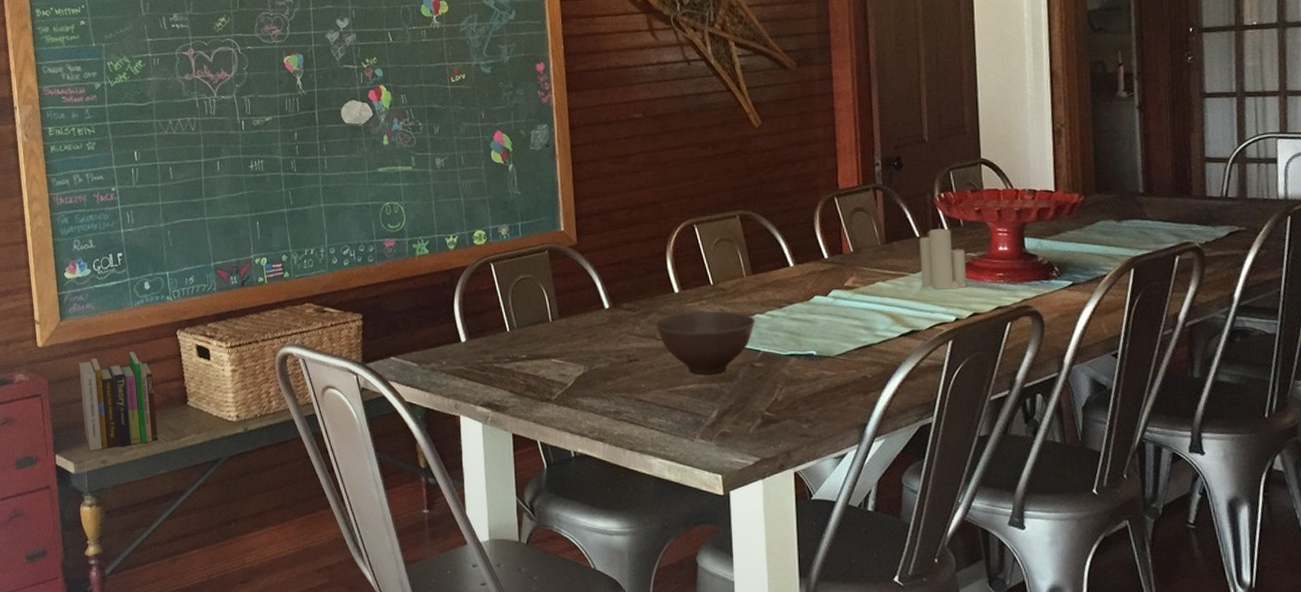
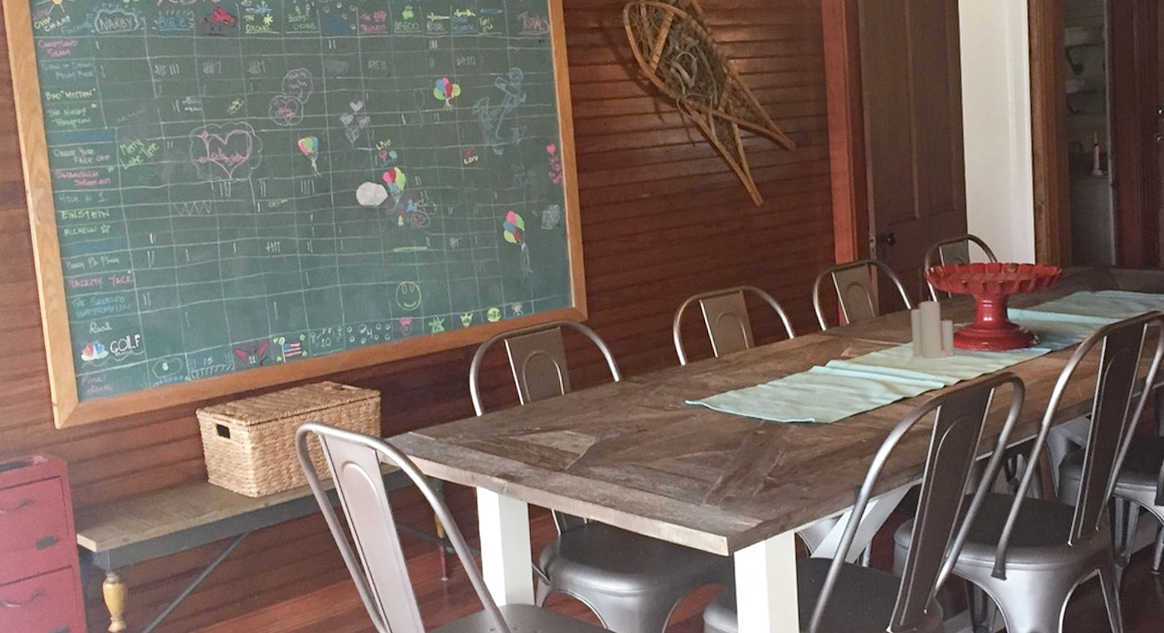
books: present [79,352,158,451] -> none [99,432,179,530]
bowl: present [655,311,755,375] -> none [663,382,758,443]

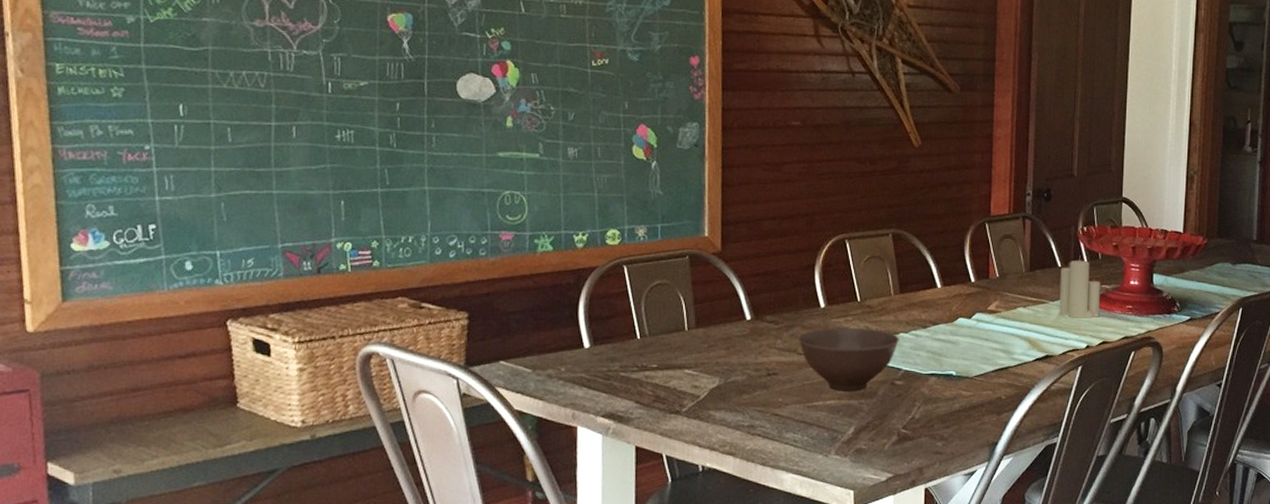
bowl: none [663,382,758,443] -> present [797,328,899,391]

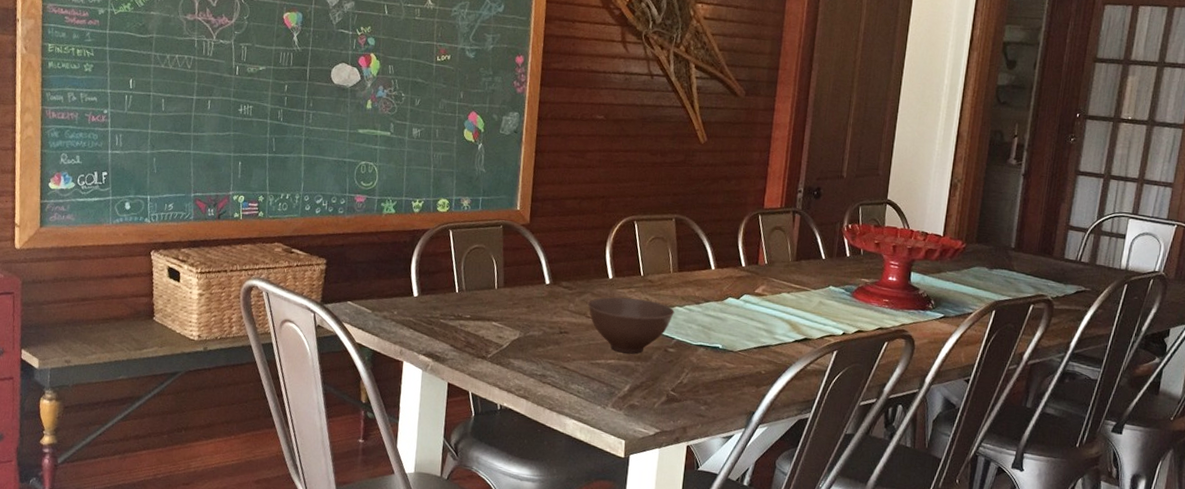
candle: present [1059,255,1100,319] -> none [820,249,861,309]

